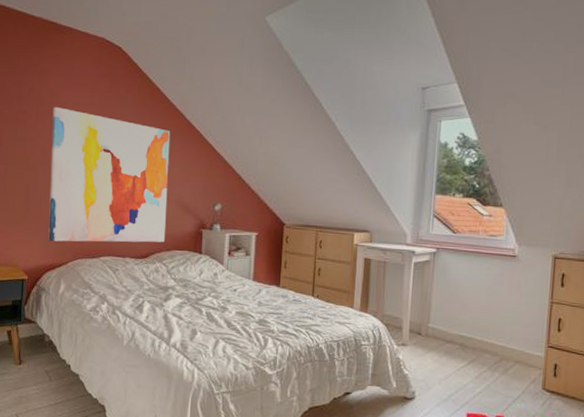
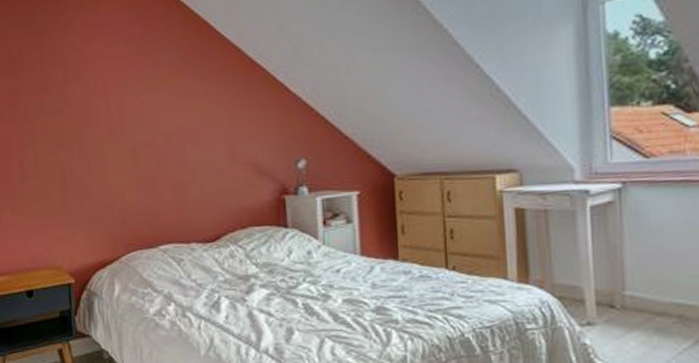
wall art: present [48,107,171,243] -> none [81,65,238,233]

